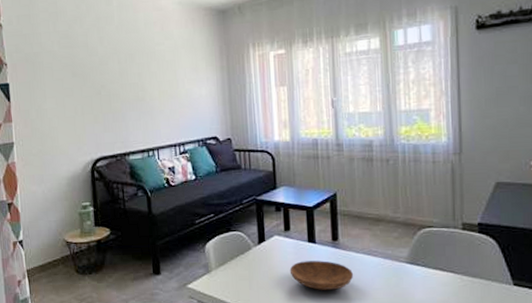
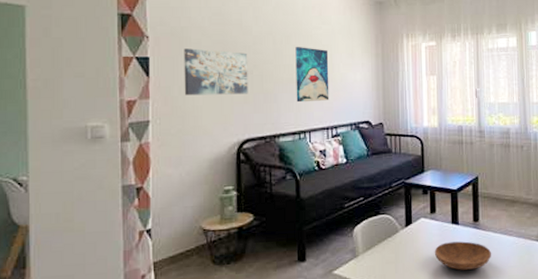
wall art: none [37,72,98,118] -> present [184,48,248,96]
wall art: none [139,64,176,121] -> present [295,47,330,103]

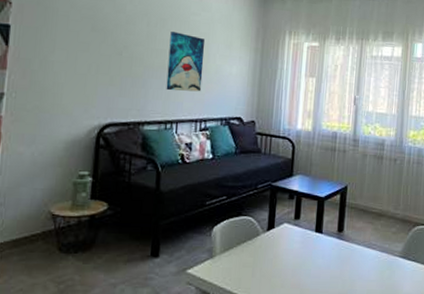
wall art: present [184,48,248,96] -> none [45,20,119,76]
bowl: present [434,241,492,270] -> none [294,250,353,280]

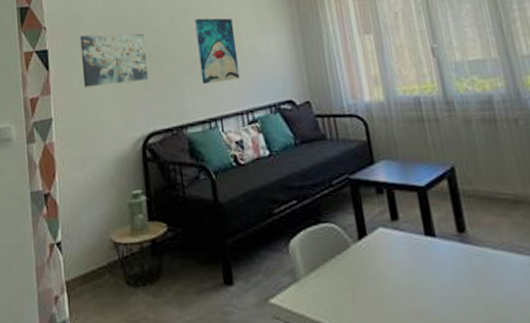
wall art: none [45,20,119,76] -> present [80,33,149,88]

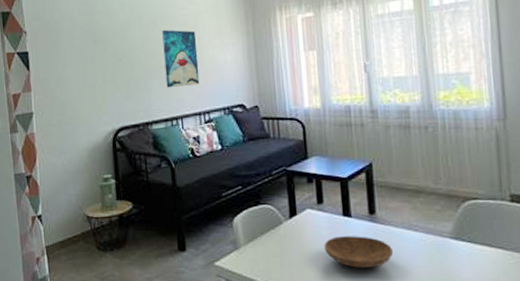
wall art: present [80,33,149,88] -> none [57,40,120,87]
bowl: none [404,261,496,305] -> present [323,236,394,268]

